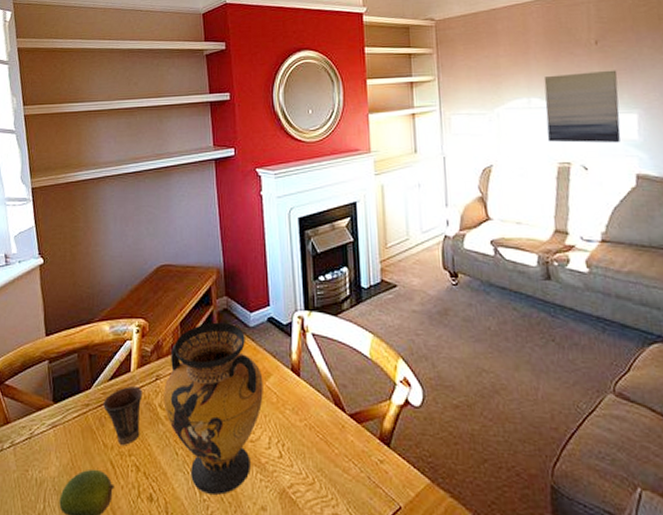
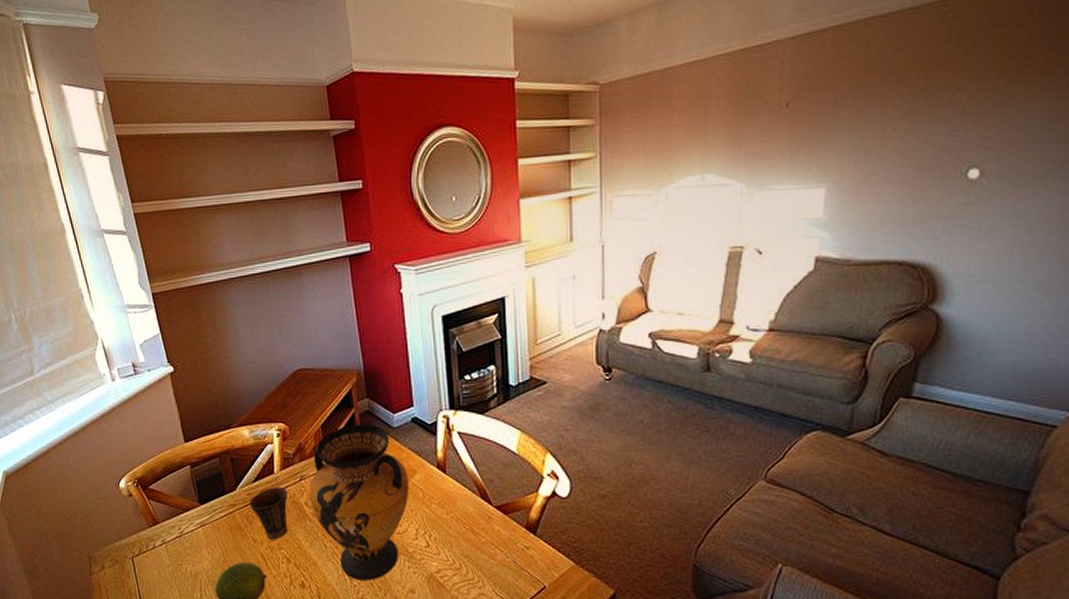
wall art: present [543,70,621,144] -> none [720,137,808,224]

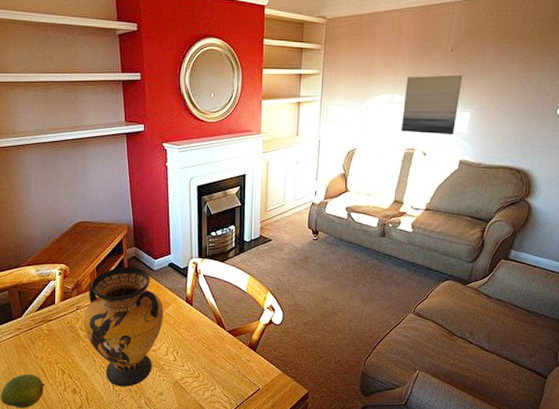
cup: present [249,487,288,540] -> none [33,315,66,356]
wall art: none [720,137,808,224] -> present [400,75,463,135]

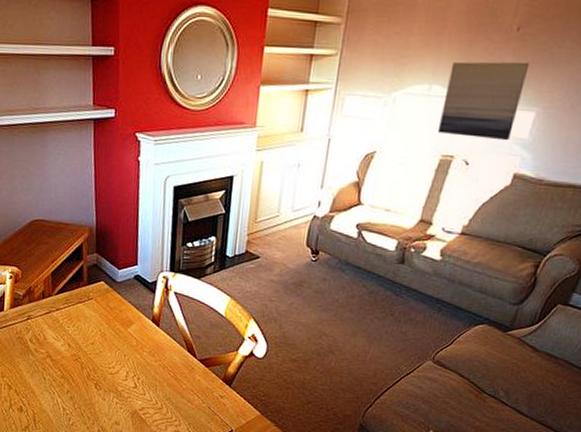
vase: present [83,267,163,387] -> none [34,275,126,411]

